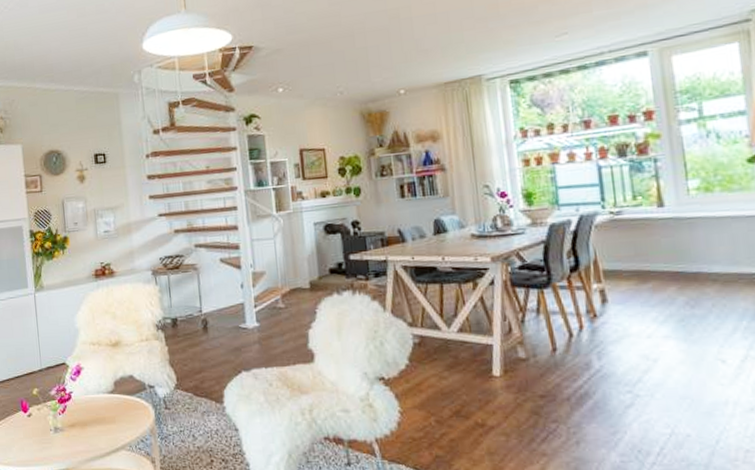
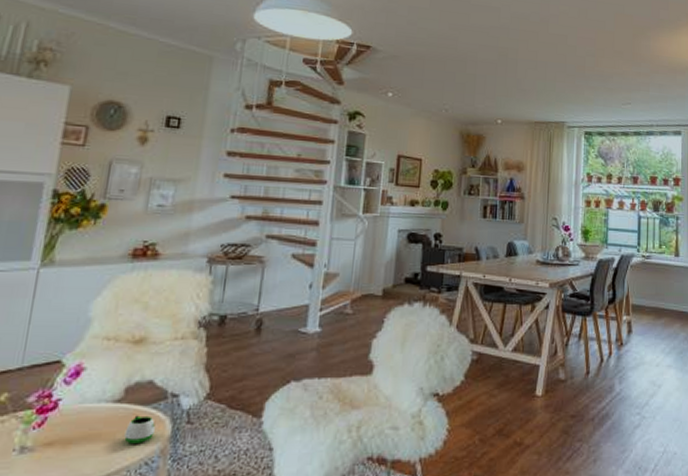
mug: none [121,403,143,425] -> present [124,415,155,444]

